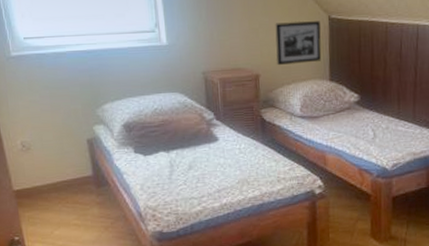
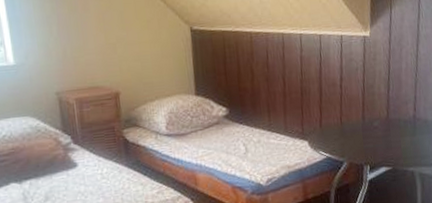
picture frame: present [275,21,322,66] -> none [134,33,186,82]

